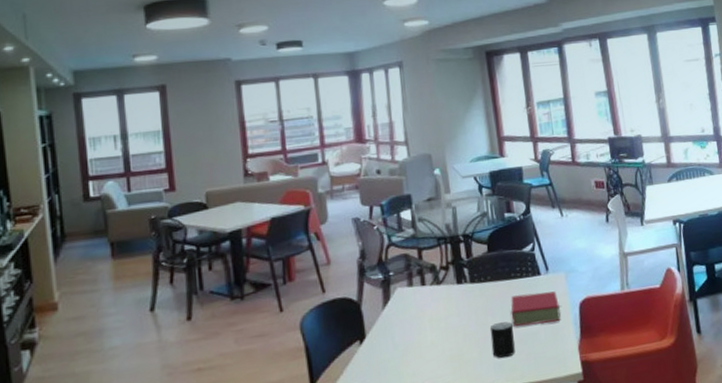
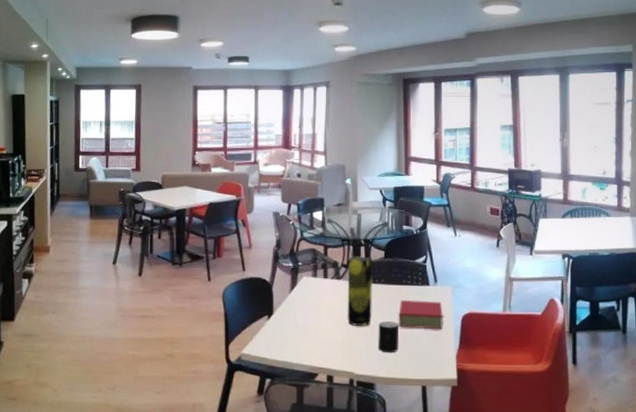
vase: none [447,253,482,335] -> present [347,256,373,326]

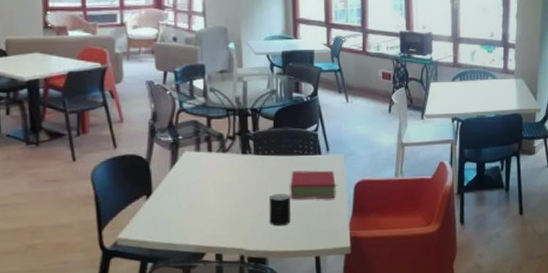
vase: present [347,256,373,326] -> none [234,127,262,201]

